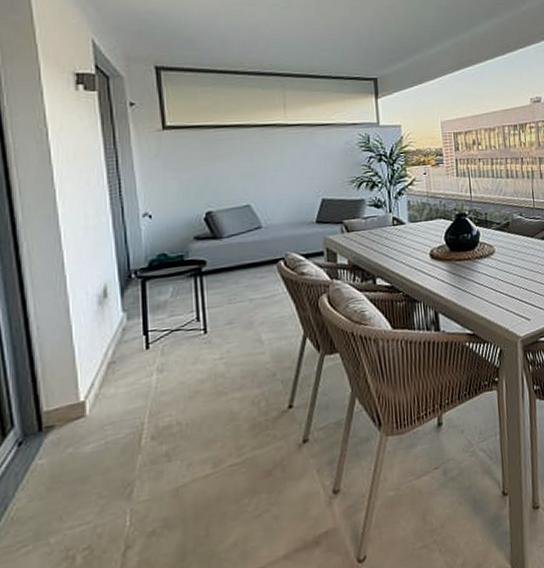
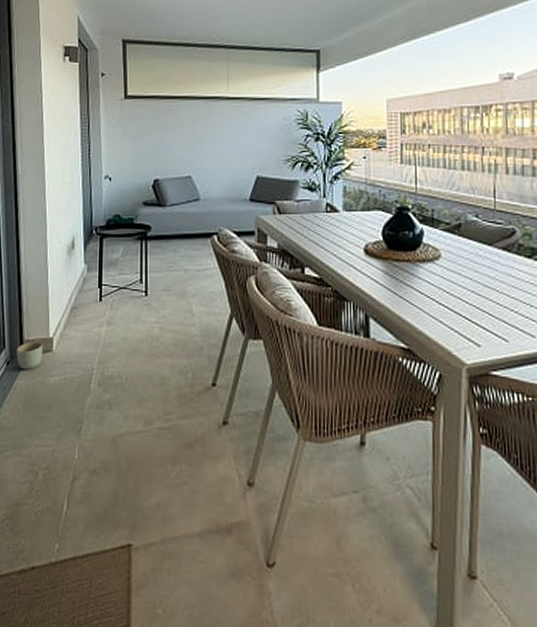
planter: none [32,409,72,447] -> present [17,341,44,370]

